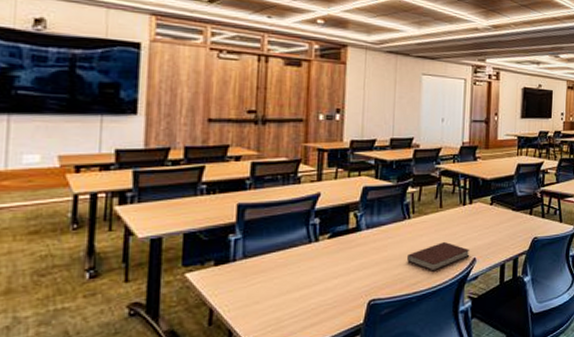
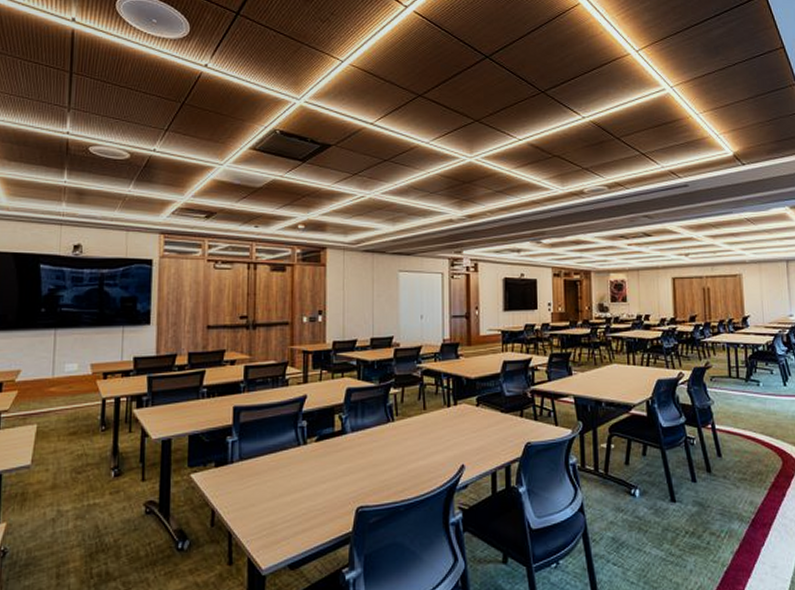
notebook: present [407,241,470,271] -> none [393,445,458,478]

